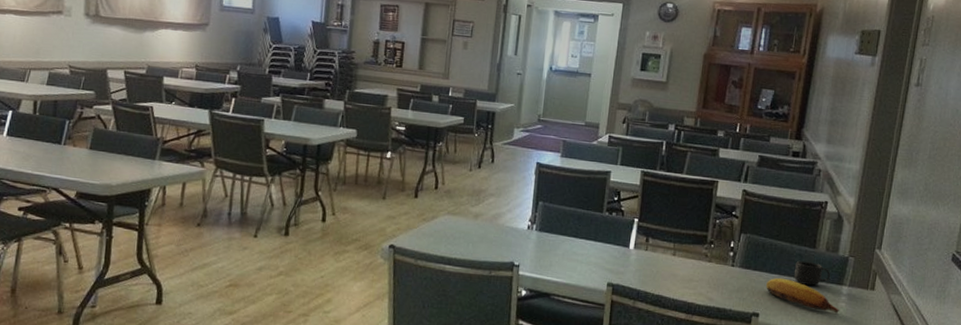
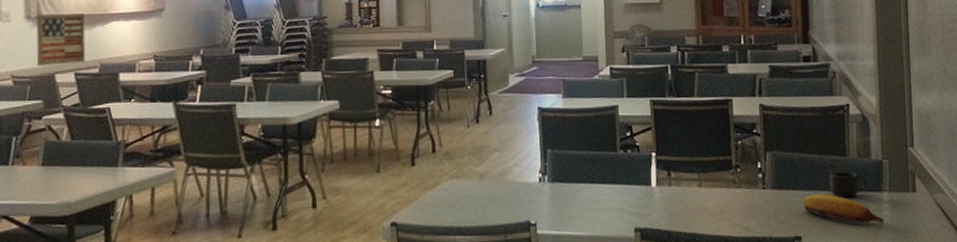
wall art: none [92,13,138,63] -> present [36,13,85,66]

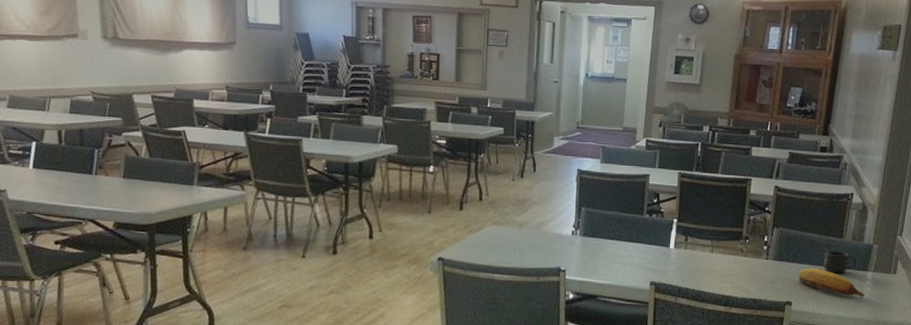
wall art: present [36,13,85,66] -> none [114,35,161,87]

